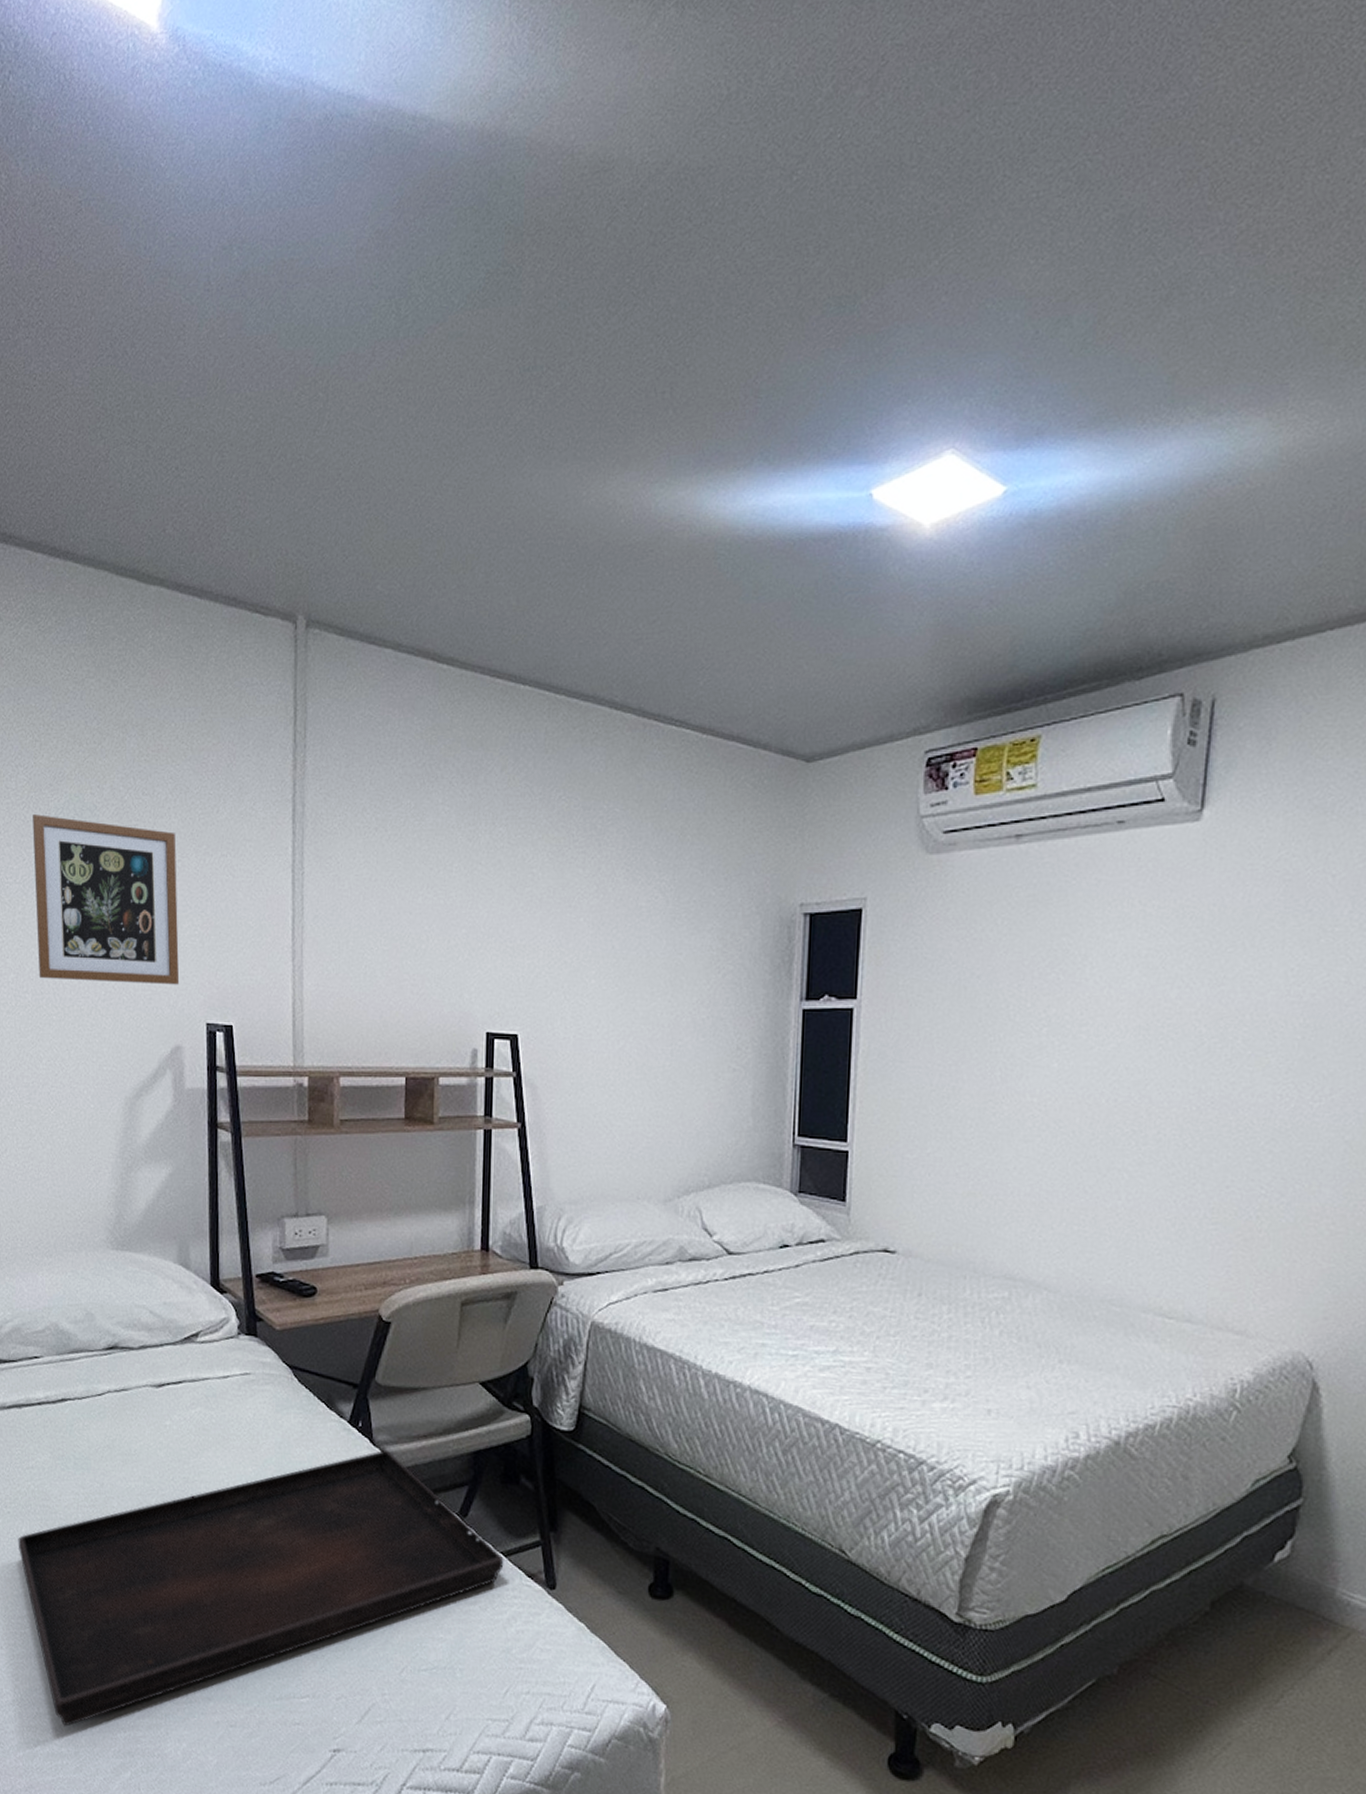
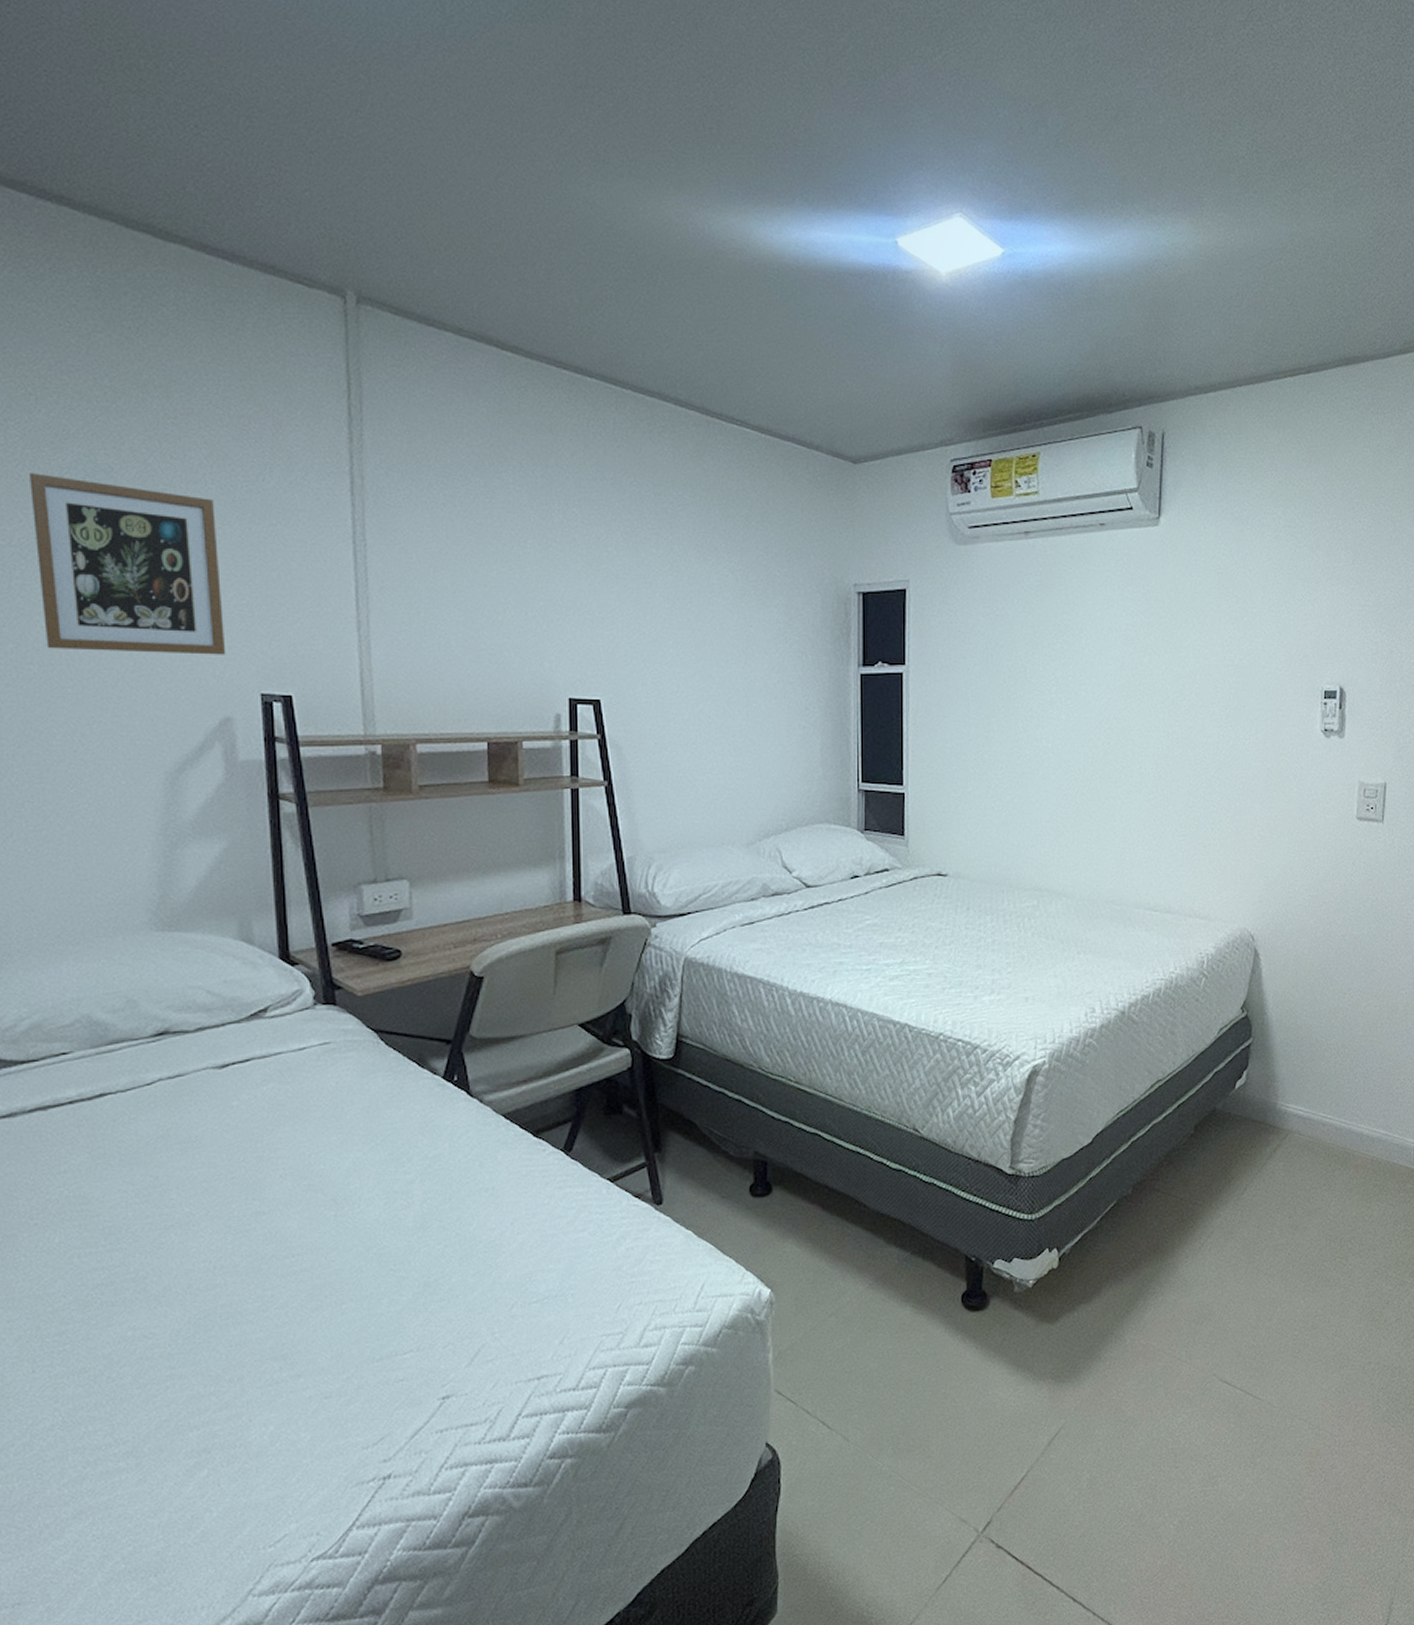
serving tray: present [18,1450,504,1727] -> none [49,1100,611,1439]

